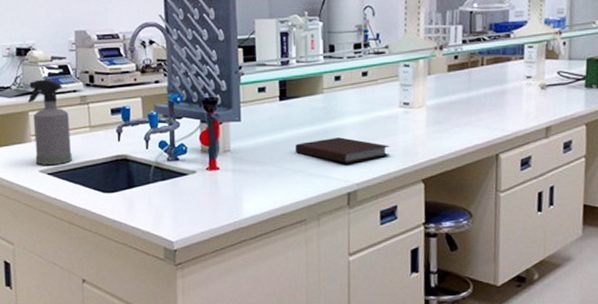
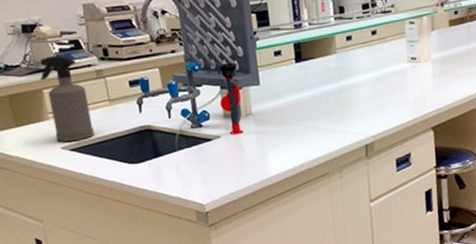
notebook: present [296,137,390,163] -> none [314,94,402,118]

